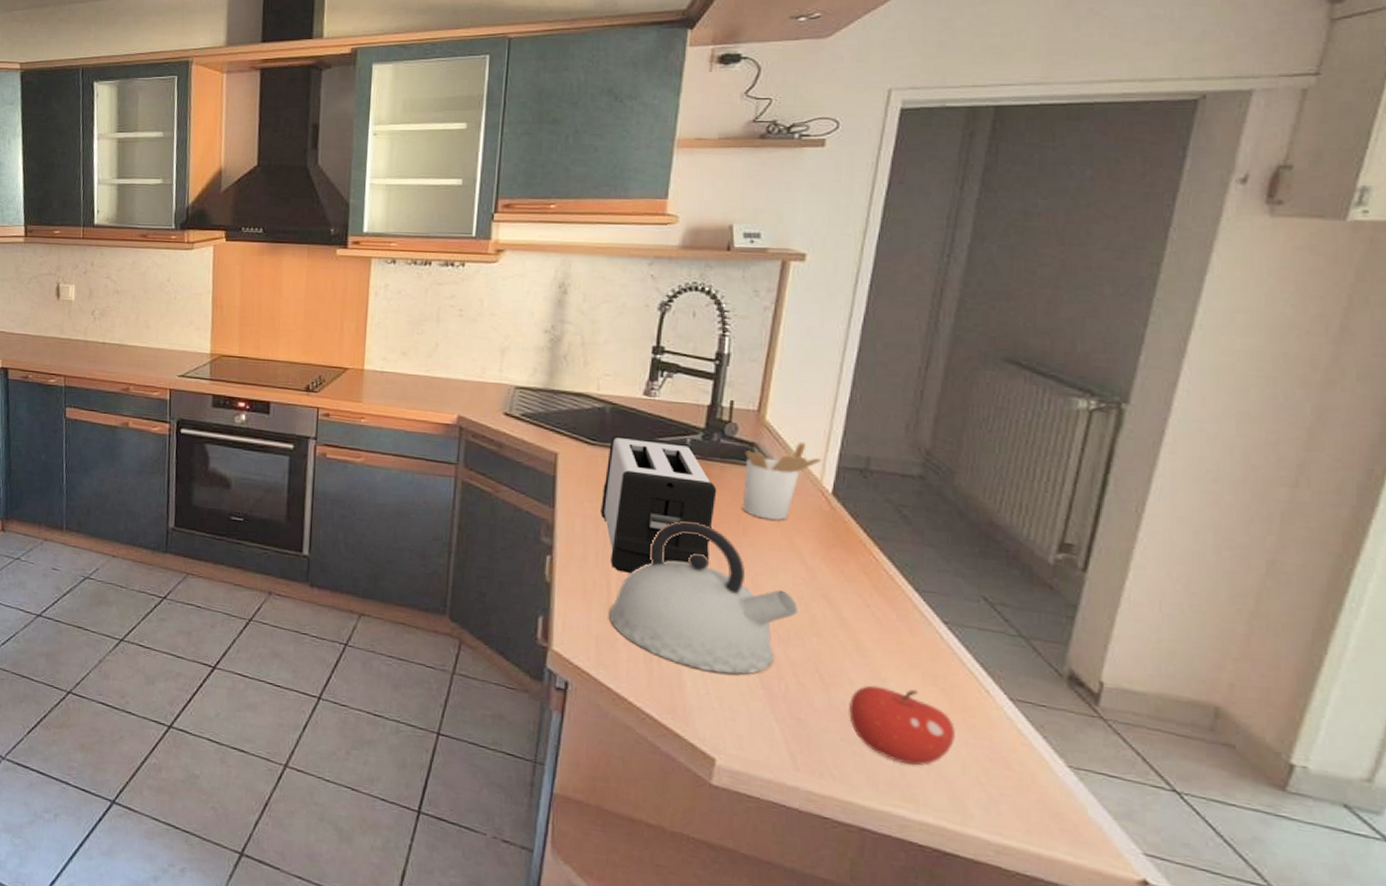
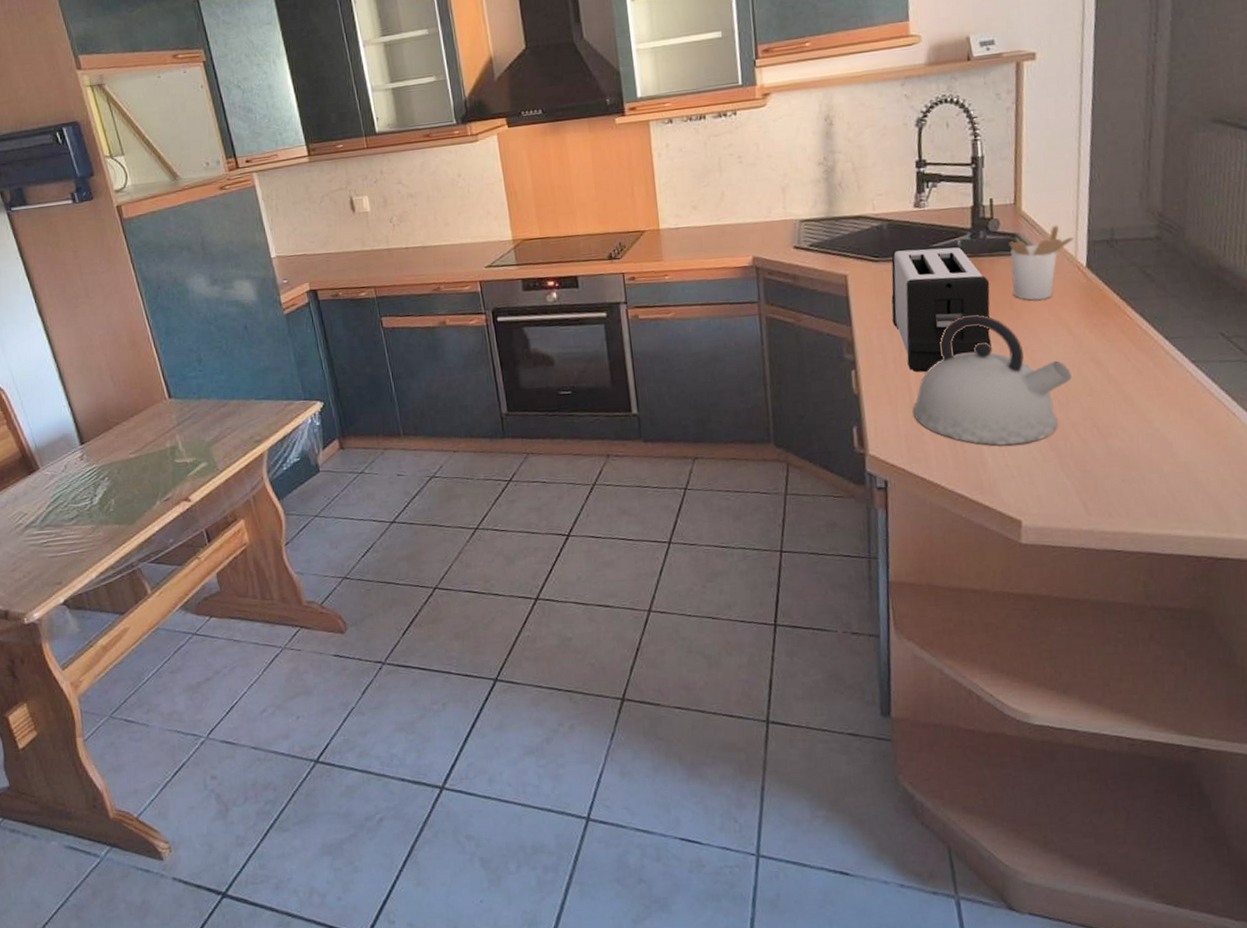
fruit: present [849,685,957,766] -> none [1124,425,1214,491]

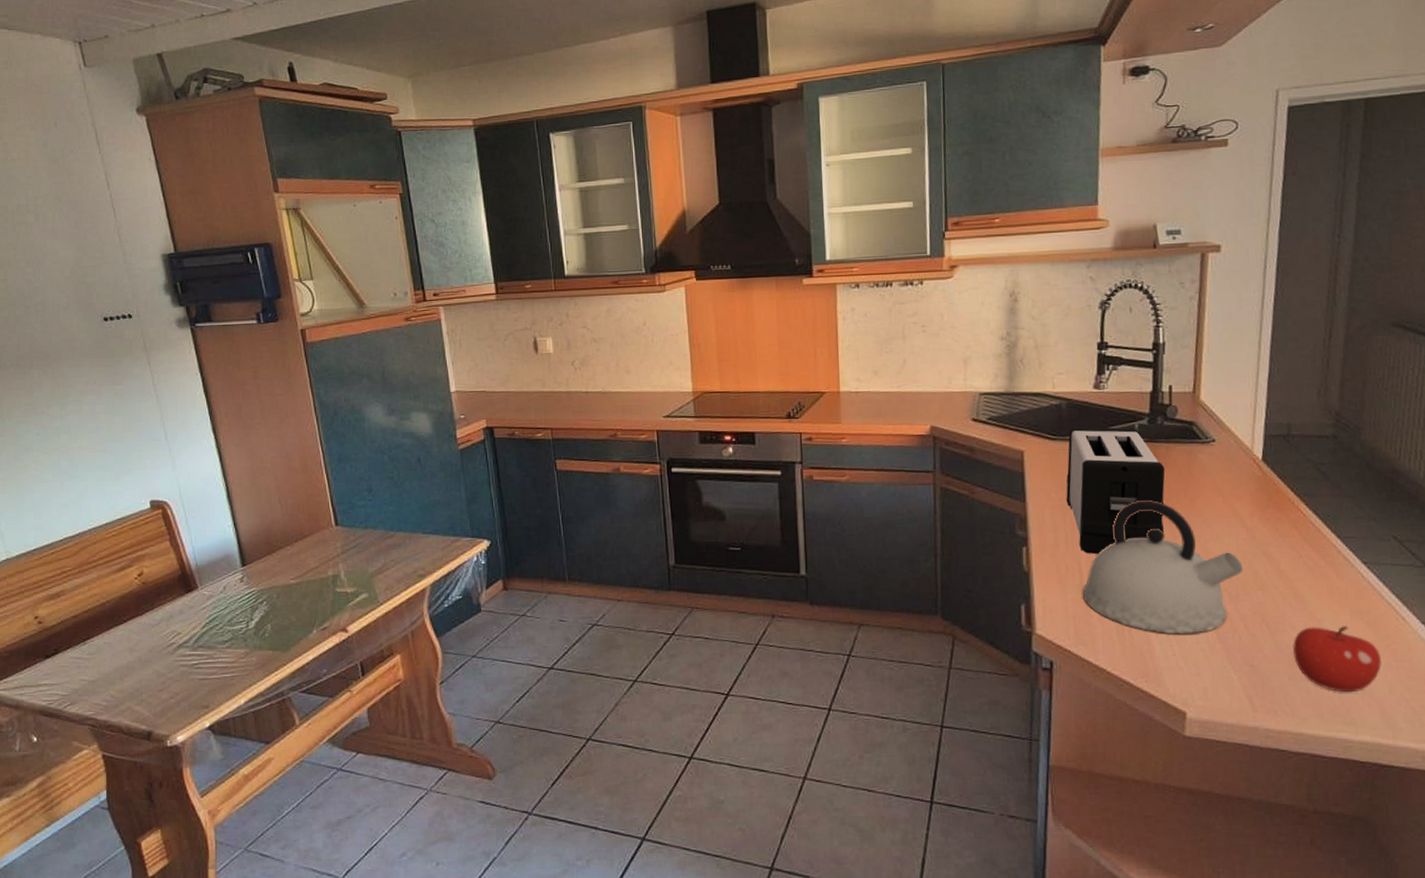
utensil holder: present [1008,225,1073,301] -> none [1186,416,1250,490]
fruit: none [1124,425,1214,491] -> present [1293,626,1383,693]

